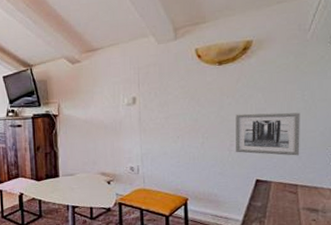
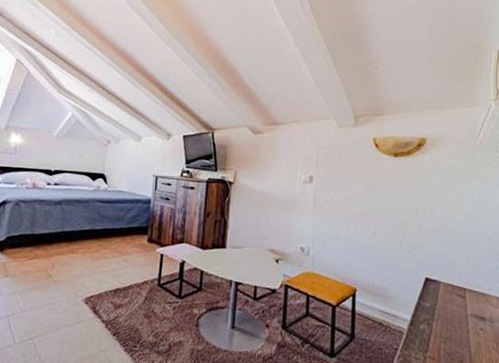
wall art: present [235,112,300,156] -> none [407,207,469,258]

